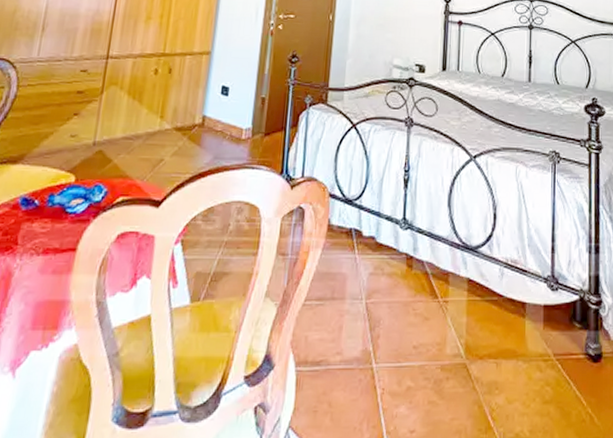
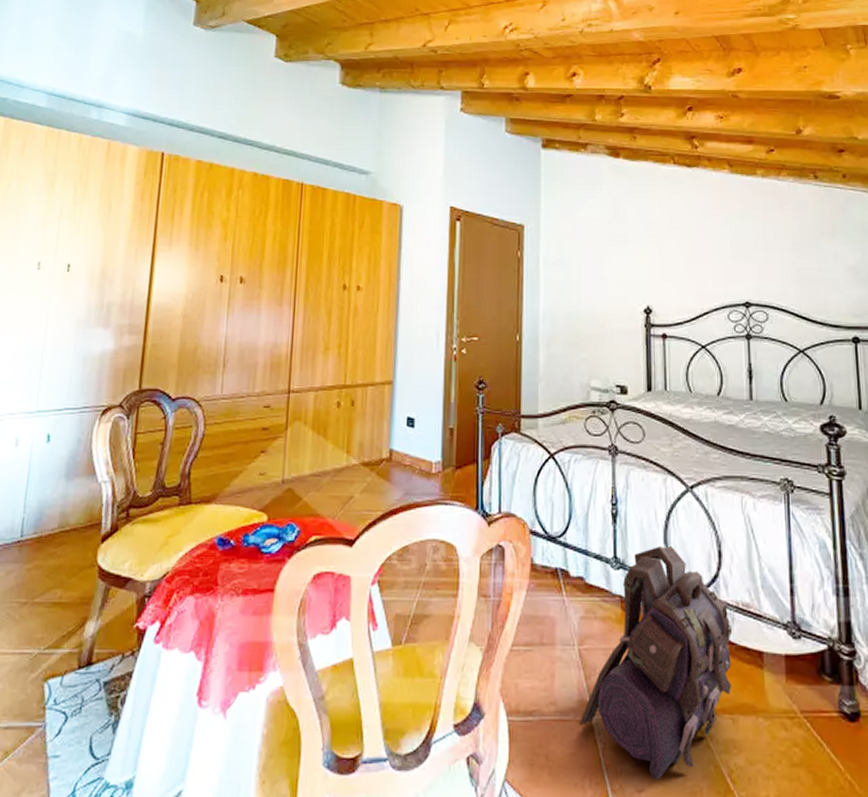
backpack: none [361,209,502,421] -> present [578,546,733,780]

